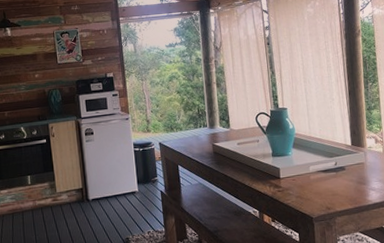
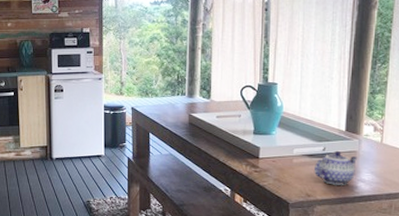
teapot: none [330,164,366,196] -> present [314,150,358,185]

